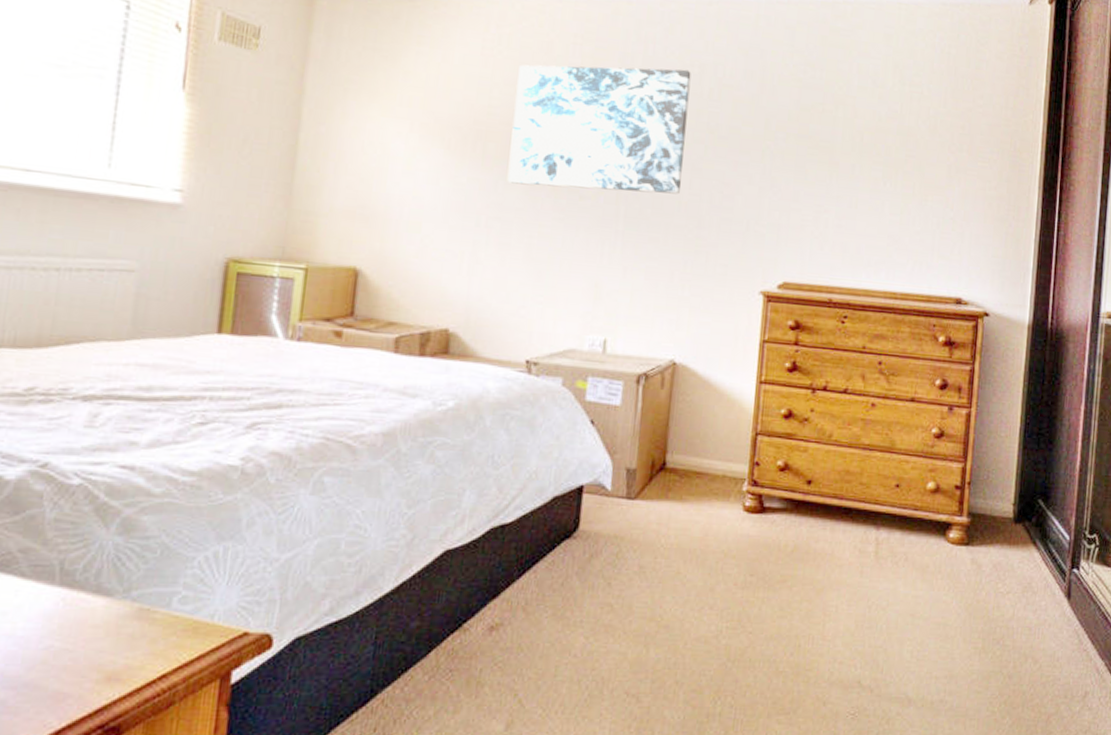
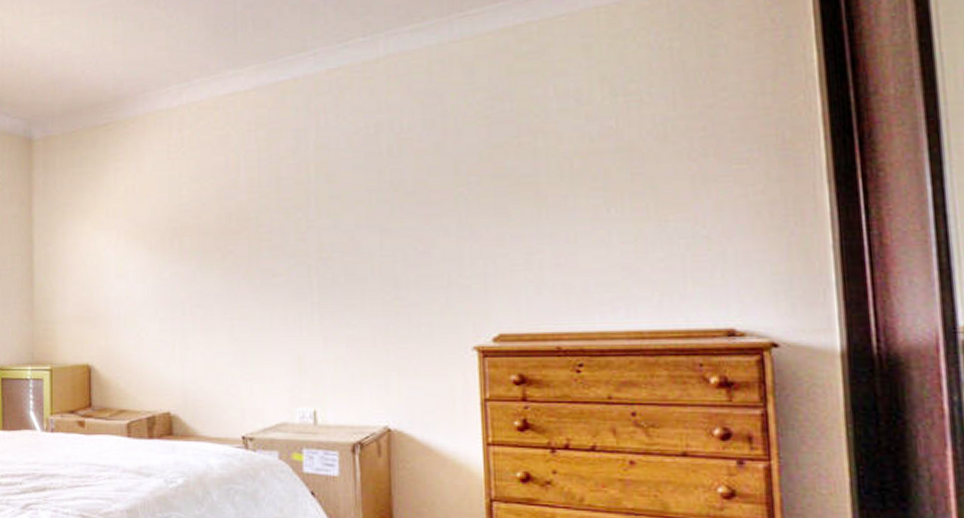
wall art: present [507,64,691,195] -> none [202,132,371,272]

